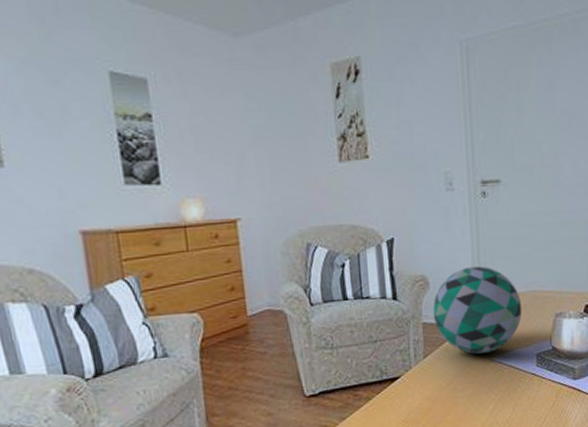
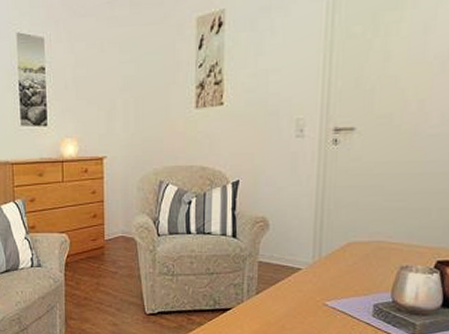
decorative ball: present [432,265,522,354] -> none [269,212,364,297]

